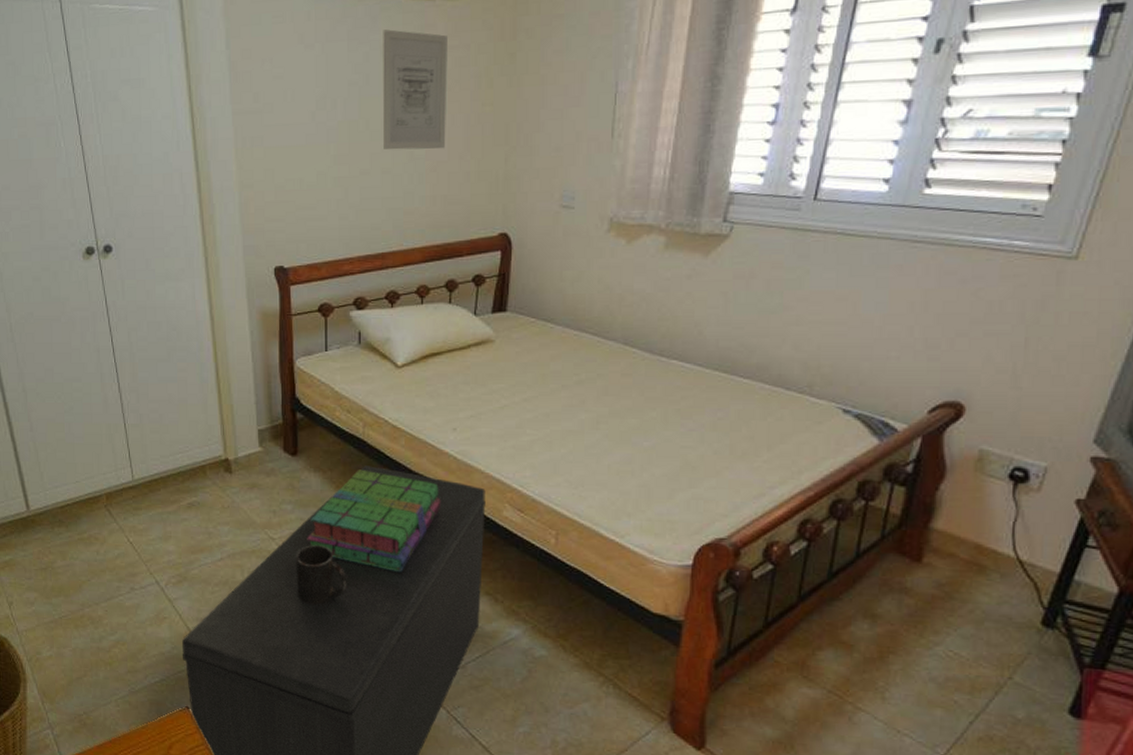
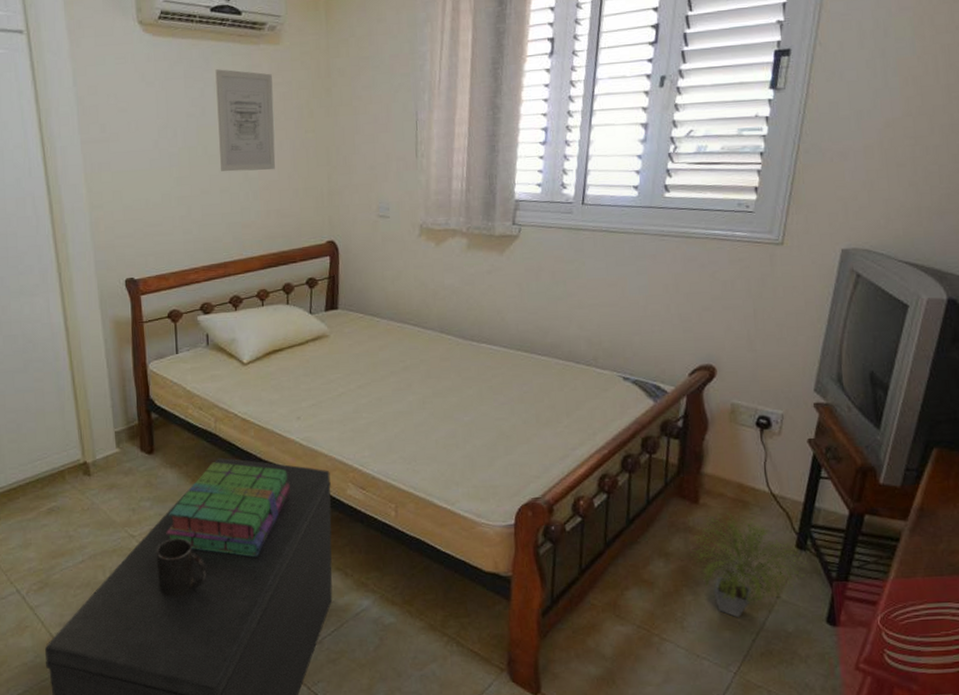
potted plant: none [904,575,1054,696] -> present [691,512,808,618]

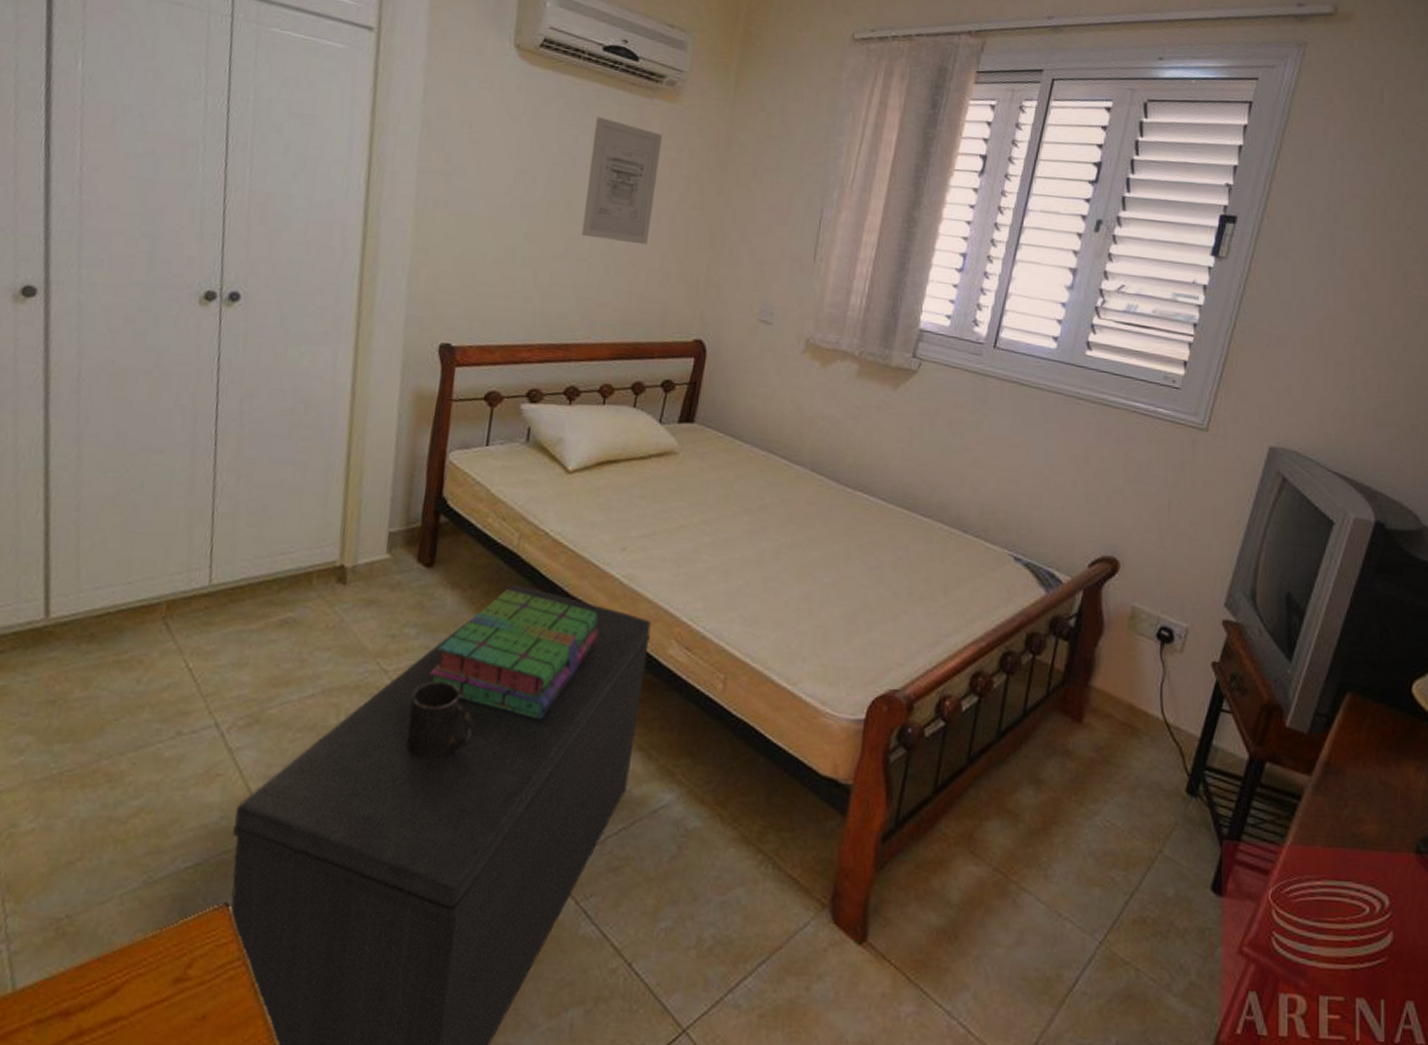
potted plant: present [691,512,808,618] -> none [1066,738,1198,872]

